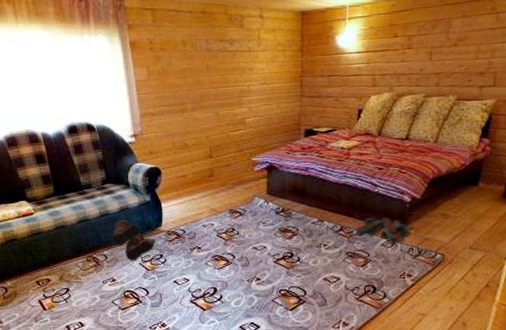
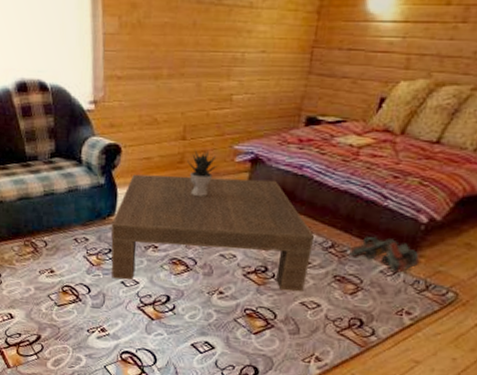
boots: present [112,219,155,261] -> none [55,202,105,253]
coffee table: none [160,182,327,280] -> present [111,174,315,292]
potted plant: none [216,165,242,202] -> present [187,150,219,196]

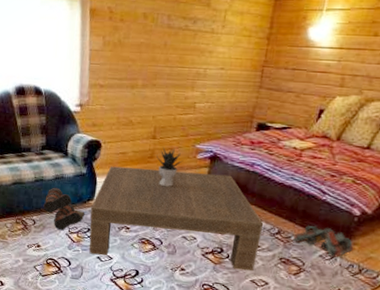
boots: none [55,202,105,253] -> present [43,187,85,231]

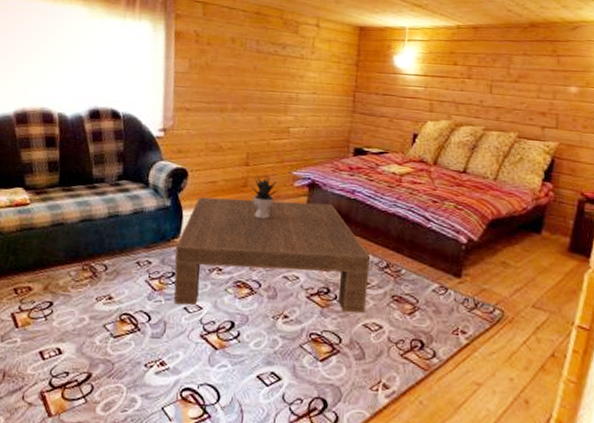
boots: present [43,187,85,231] -> none [117,224,169,277]
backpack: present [293,225,354,258] -> none [403,256,466,293]

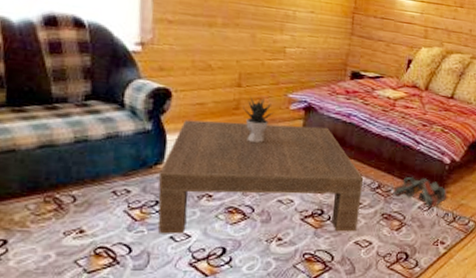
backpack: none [403,256,466,293] -> present [393,176,447,209]

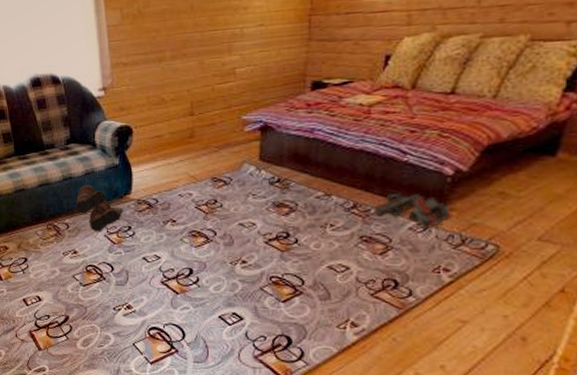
boots: none [88,149,151,207] -> present [75,184,123,232]
coffee table: present [158,120,364,234] -> none [128,146,335,256]
potted plant: present [243,97,275,143] -> none [197,124,229,168]

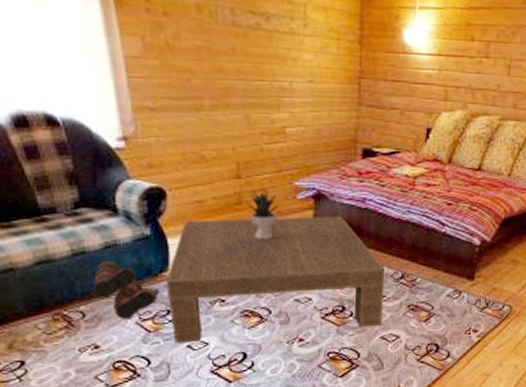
coffee table: none [128,146,335,256] -> present [165,216,386,344]
potted plant: none [197,124,229,168] -> present [246,189,281,239]
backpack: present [373,193,451,230] -> none [418,262,479,296]

